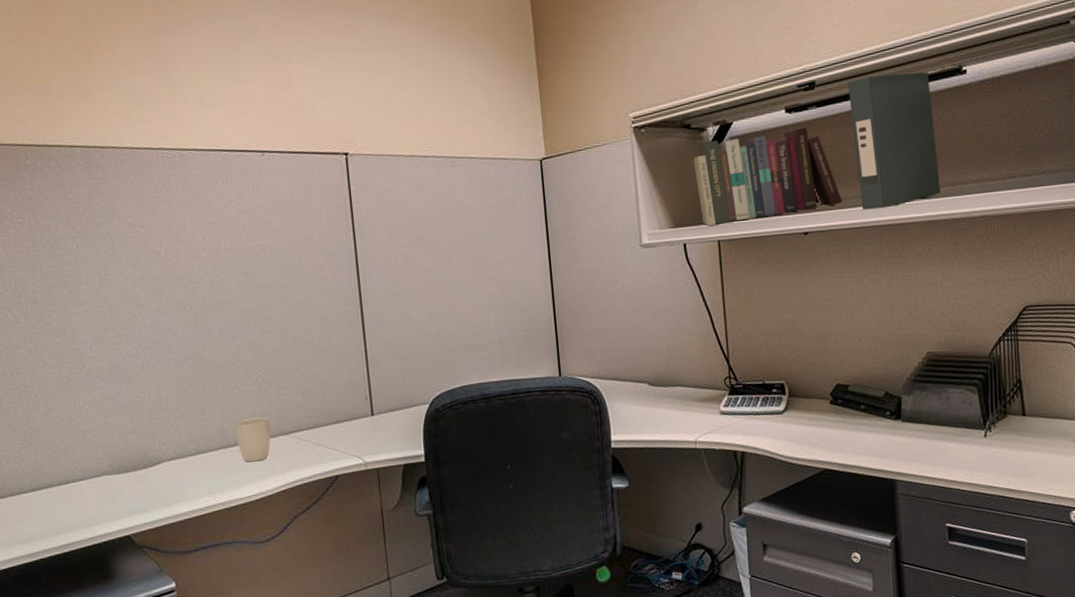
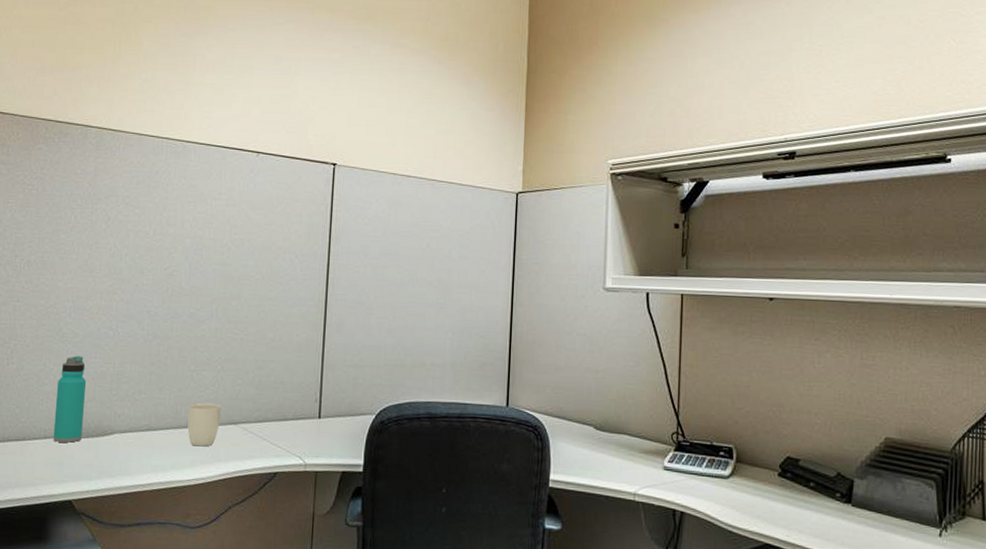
water bottle: none [92,389,129,480] -> present [53,356,87,443]
books: present [693,127,842,227] -> none [665,194,811,279]
binder: present [848,72,941,210] -> none [828,153,914,285]

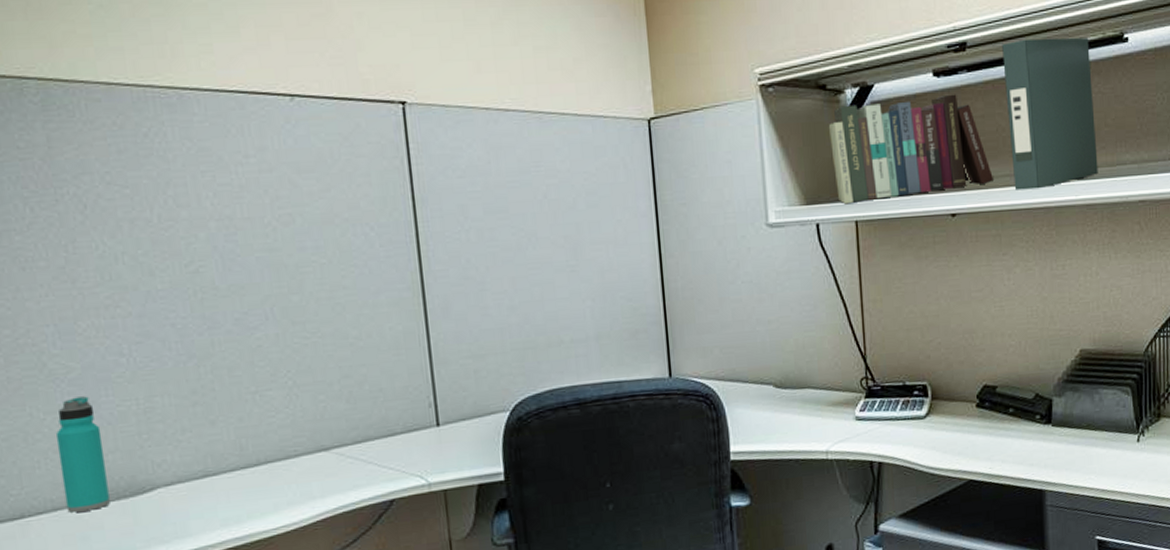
mug: present [187,403,222,447] -> none [255,429,306,486]
books: none [665,194,811,279] -> present [828,94,993,205]
binder: none [828,153,914,285] -> present [1002,38,1098,190]

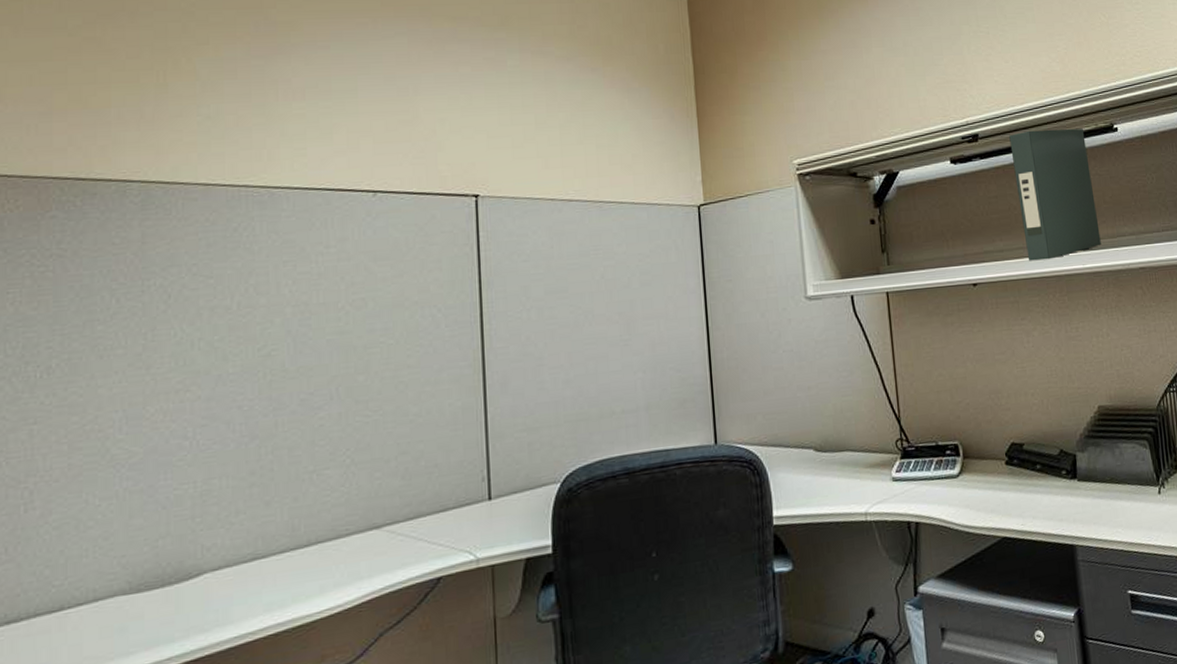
water bottle: present [56,396,110,513] -> none [108,480,155,603]
books: present [828,94,993,205] -> none [859,178,1009,278]

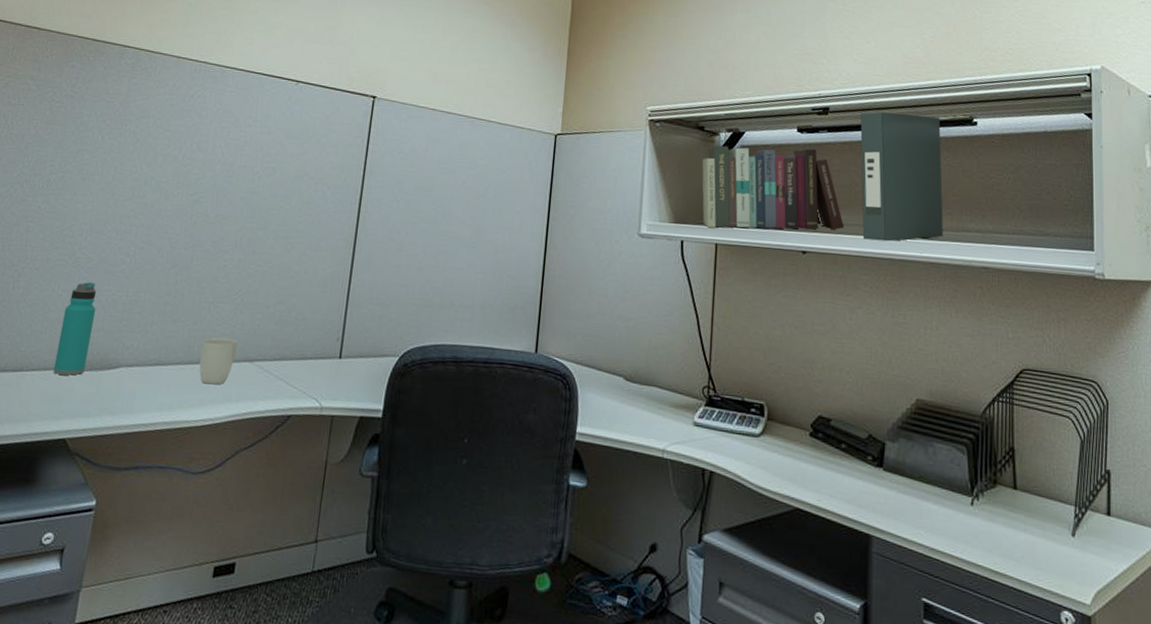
water bottle: none [108,480,155,603] -> present [53,282,97,376]
mug: none [308,507,357,568] -> present [199,337,238,385]
books: none [859,178,1009,278] -> present [702,145,844,230]

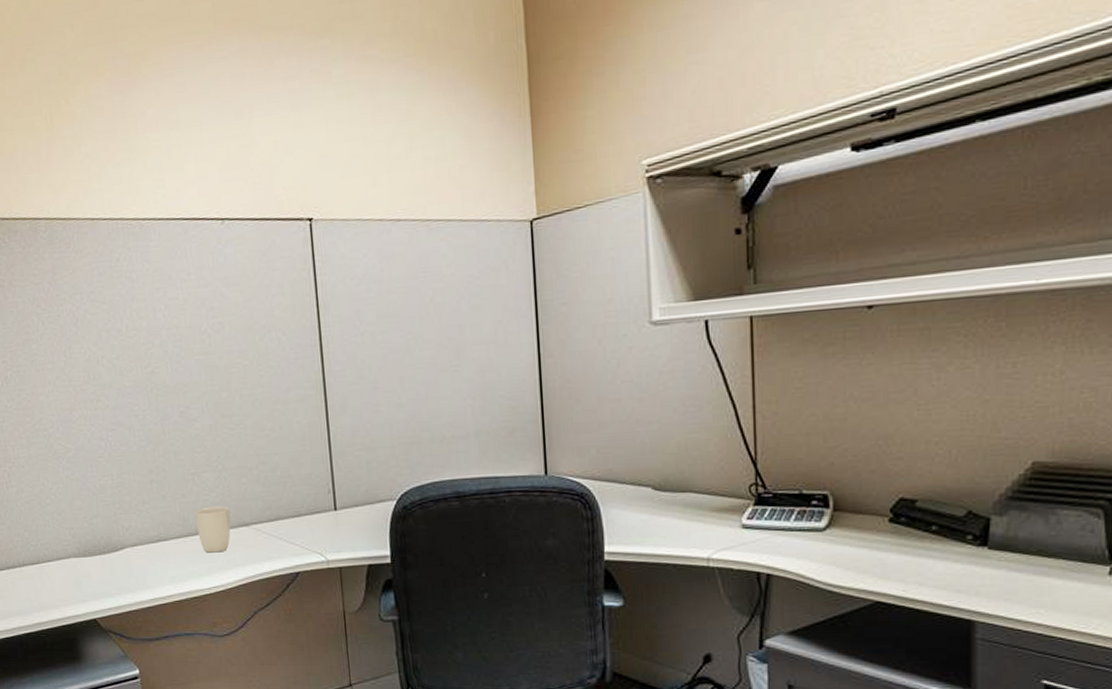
water bottle: present [53,282,97,376] -> none [60,471,94,562]
books: present [702,145,844,230] -> none [722,169,924,299]
binder: present [860,111,943,242] -> none [943,87,1071,276]

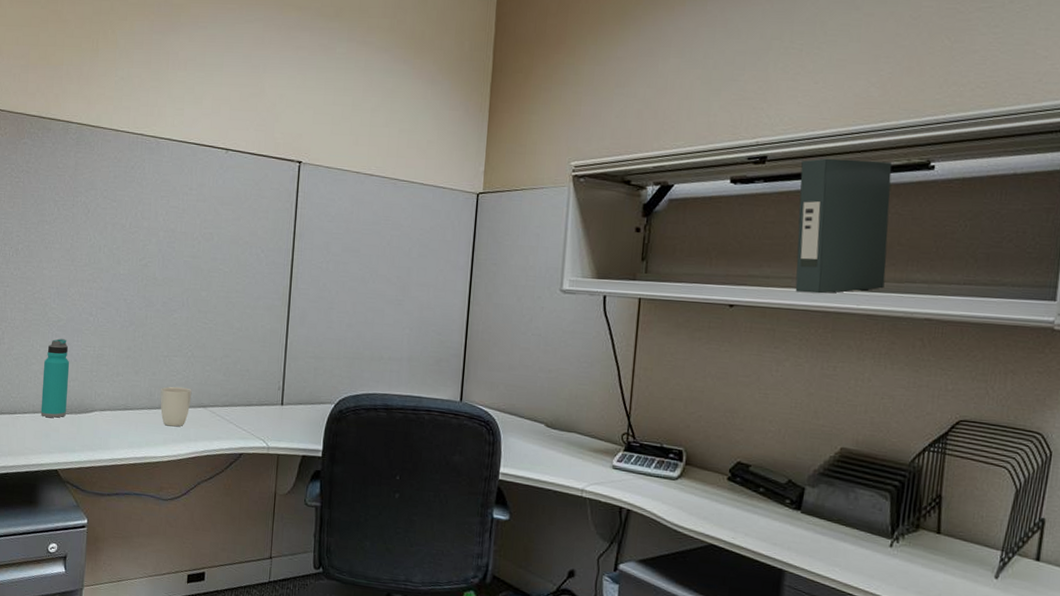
water bottle: none [60,471,94,562] -> present [40,338,70,418]
binder: none [943,87,1071,276] -> present [795,158,892,294]

